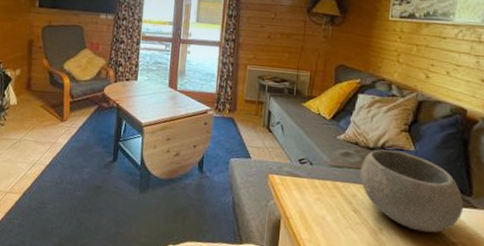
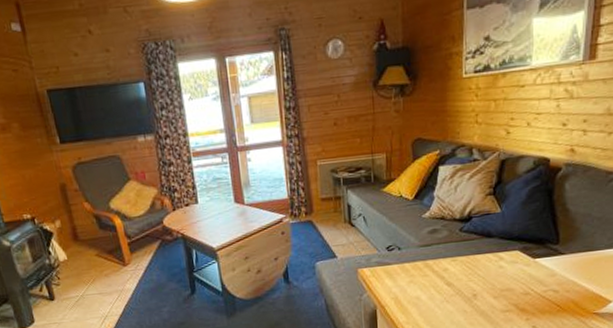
bowl: present [360,149,464,233] -> none [450,216,552,289]

